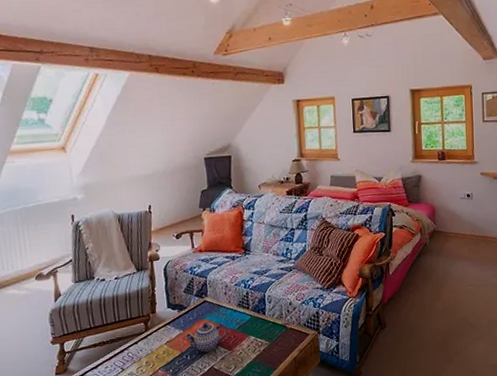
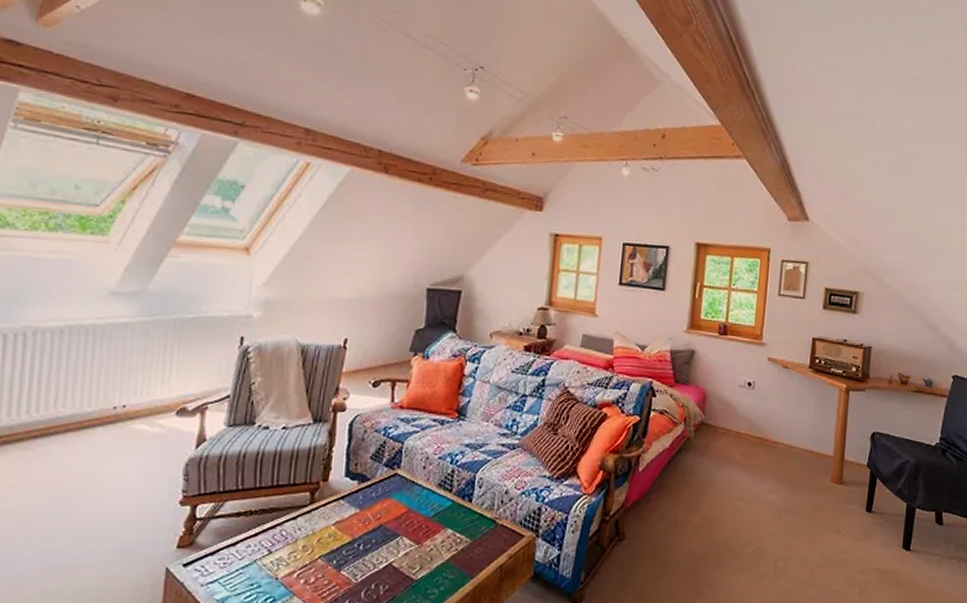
teapot: present [184,323,228,352] -> none [360,503,420,543]

